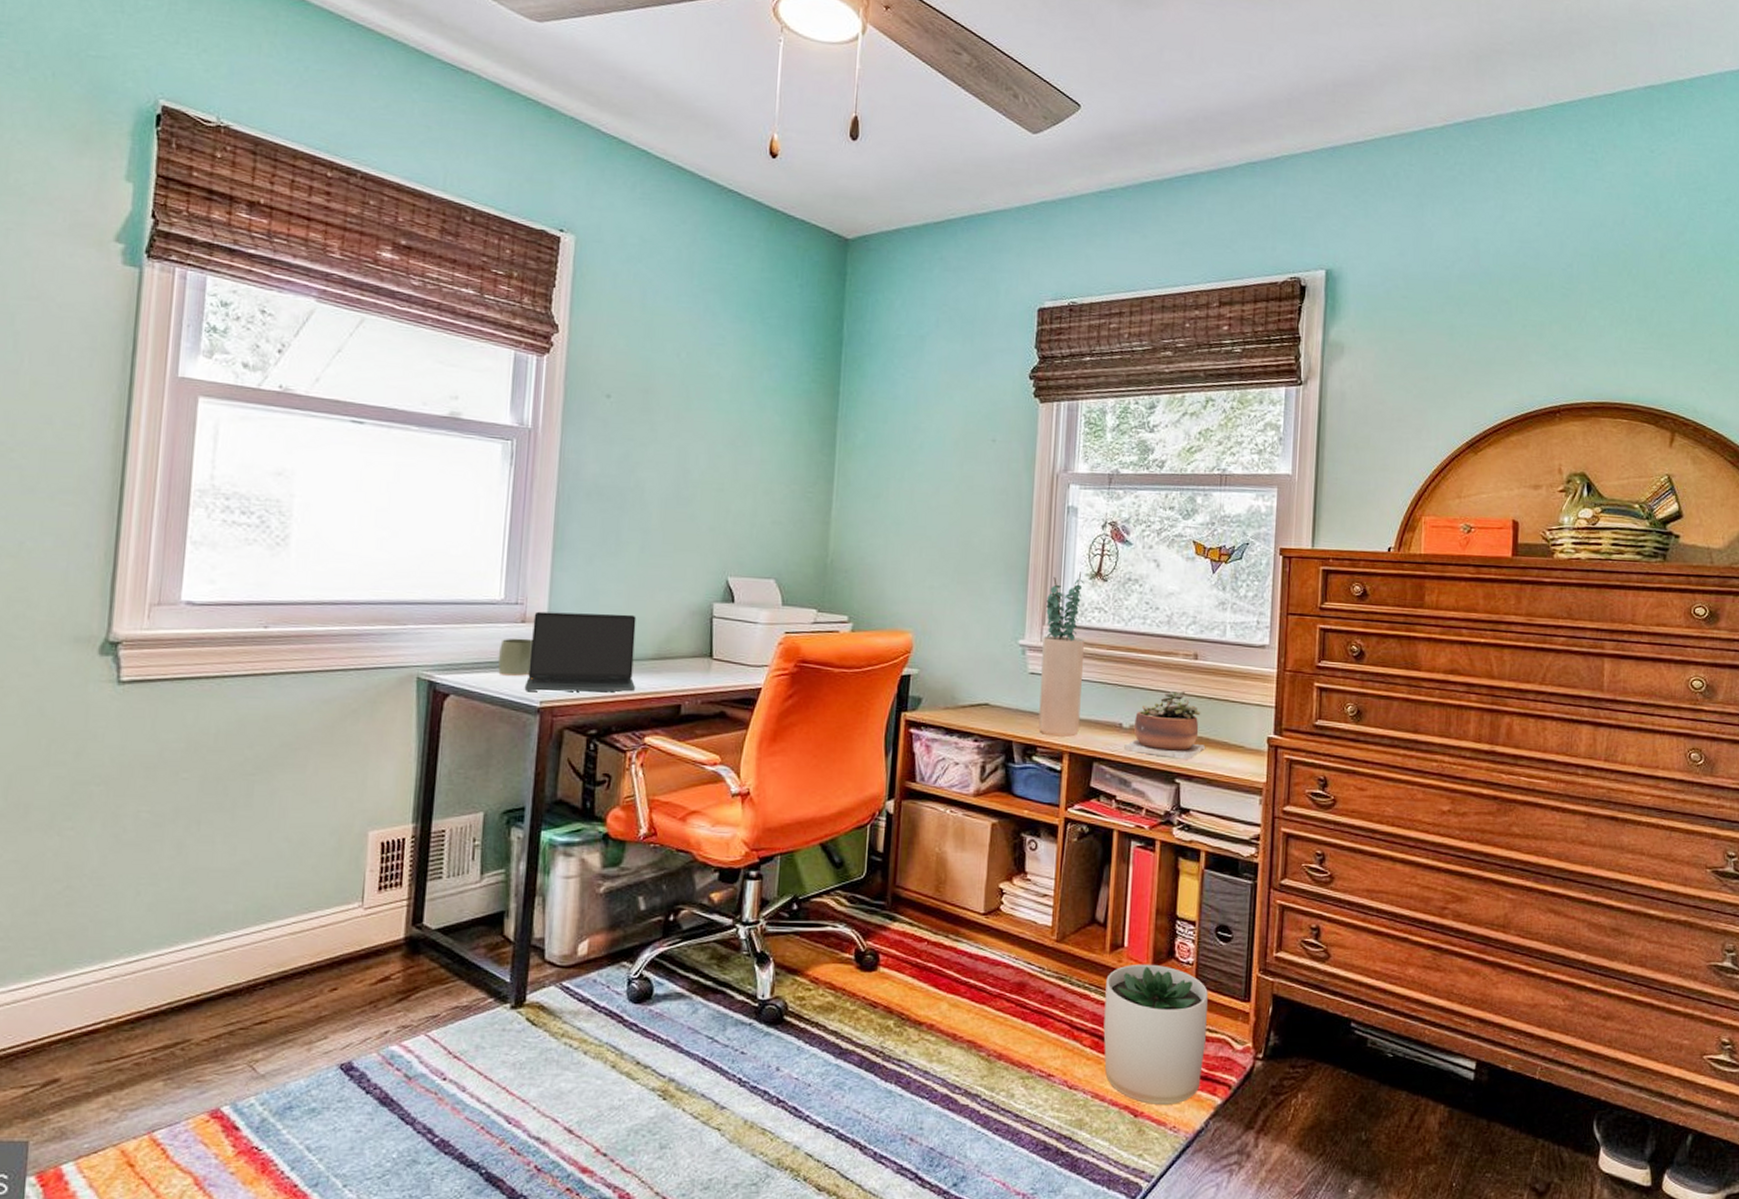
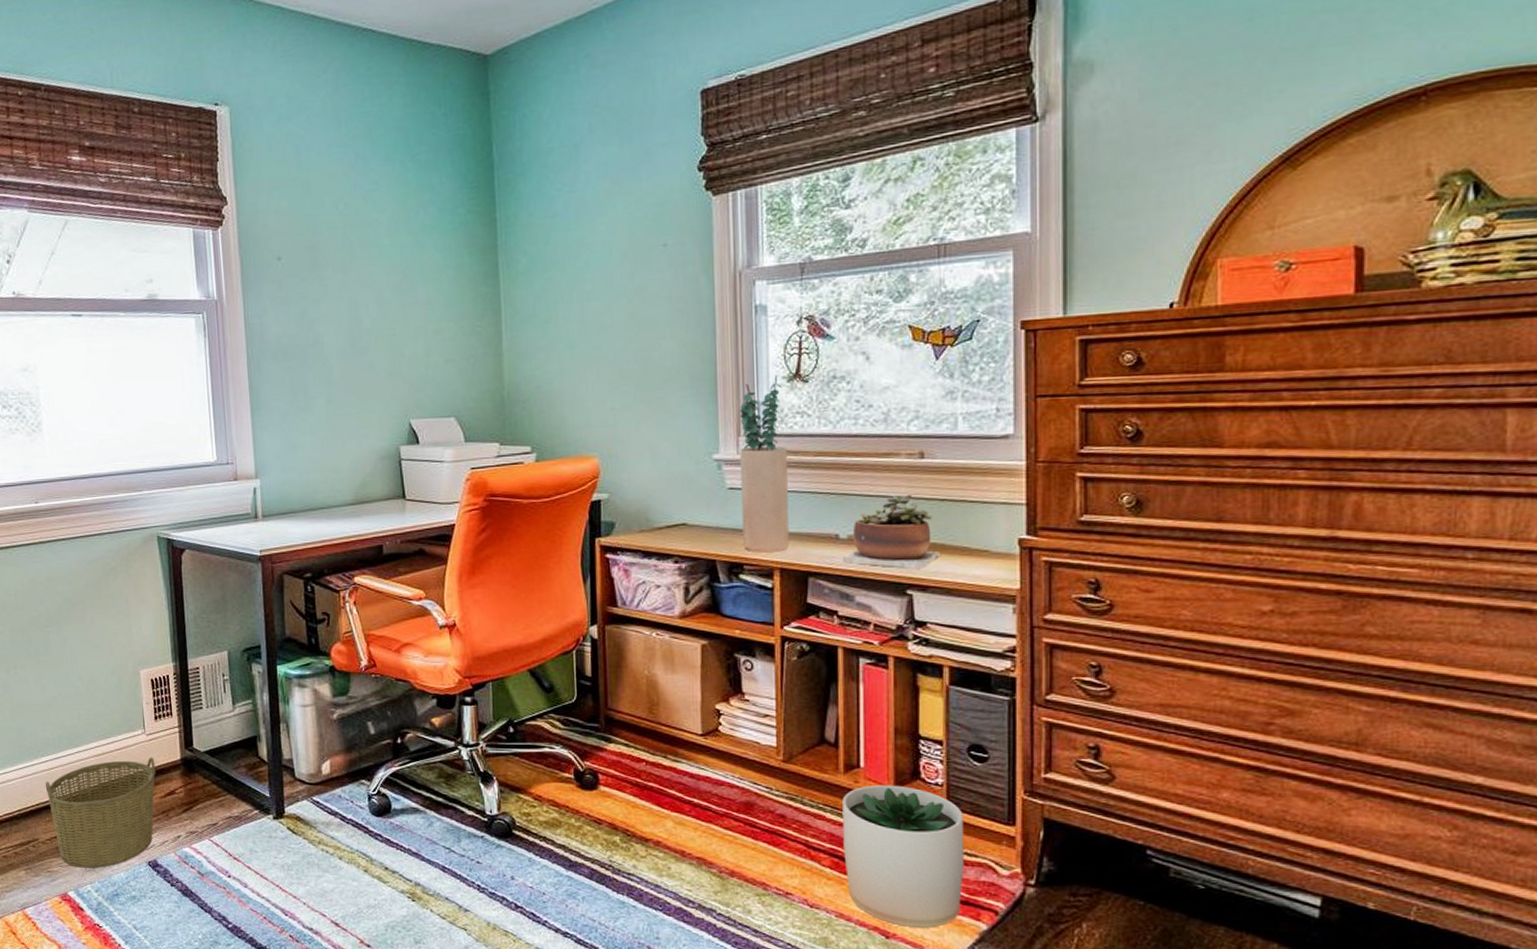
basket: none [213,936,370,1075] -> present [45,757,156,869]
mug: present [497,638,534,677] -> none [219,494,248,530]
laptop: present [524,611,636,692] -> none [244,464,341,542]

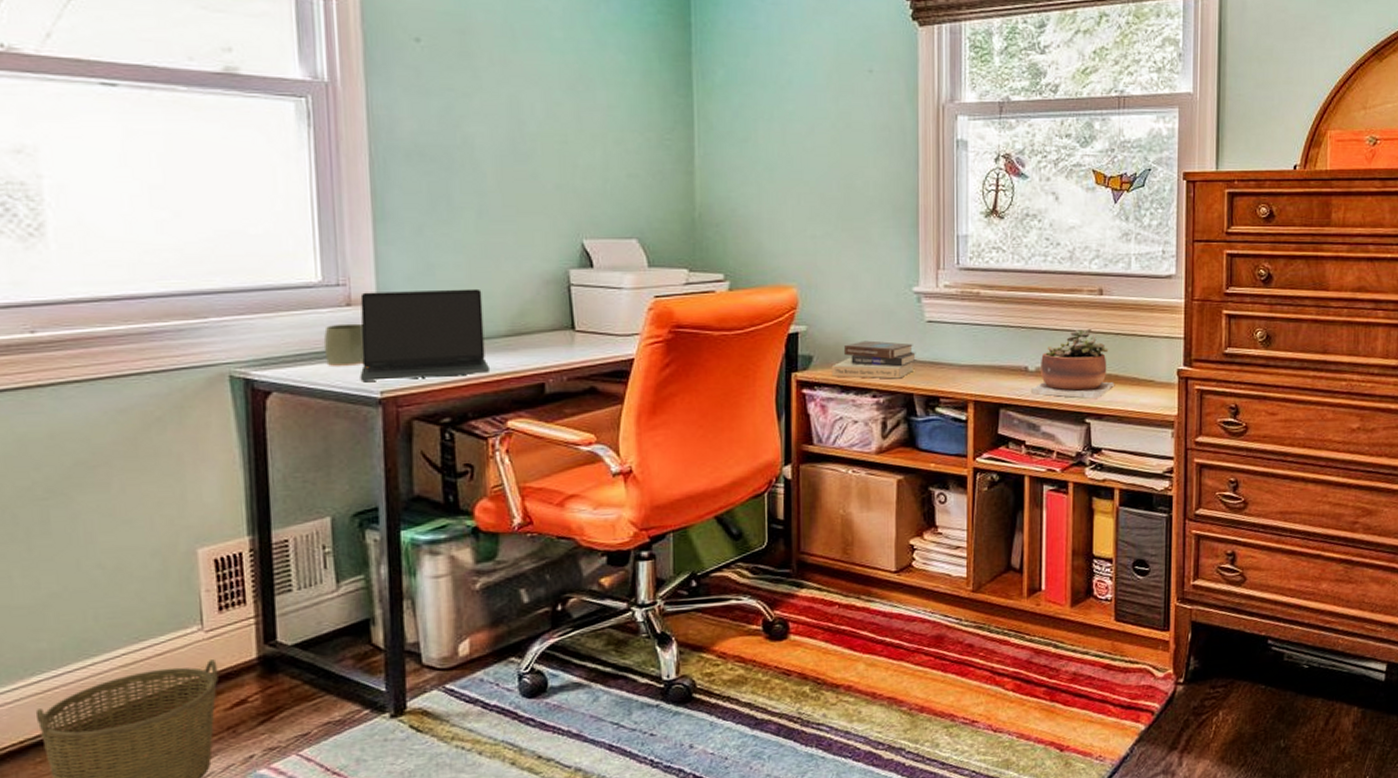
mug: none [219,494,248,530] -> present [323,323,364,367]
laptop: none [244,464,341,542] -> present [360,288,491,381]
books: none [633,507,718,545] -> present [831,340,916,379]
vase: present [740,374,789,553] -> none [939,209,984,386]
planter: present [842,784,964,928] -> none [1025,604,1128,738]

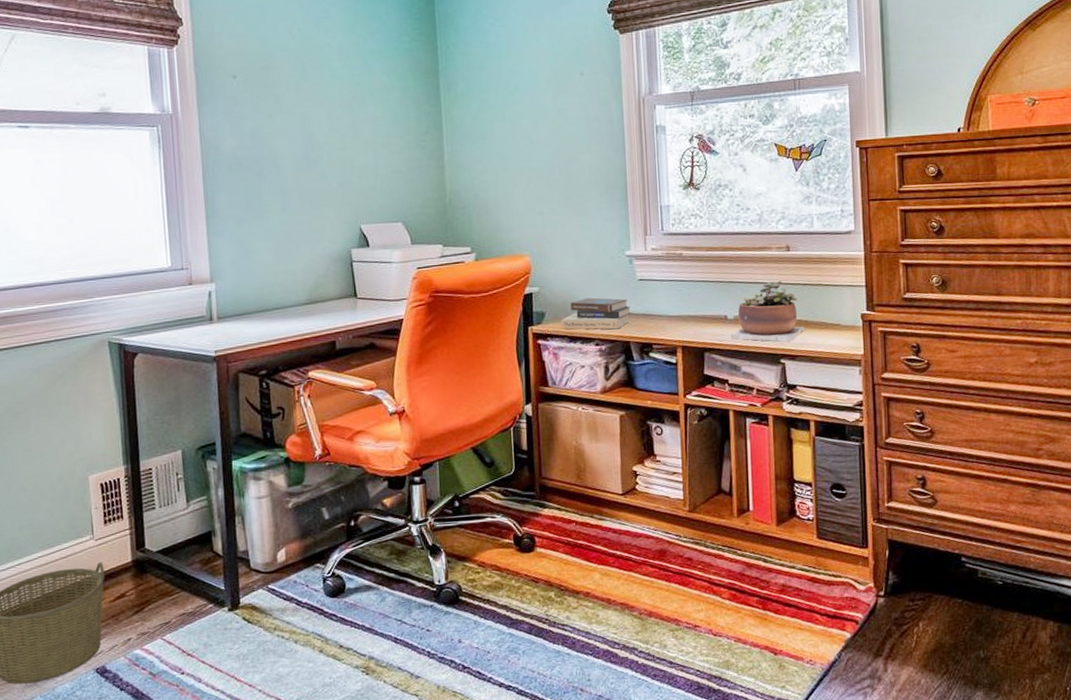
mug: present [323,323,364,367] -> none [173,298,203,333]
laptop: present [360,288,491,381] -> none [198,267,295,343]

